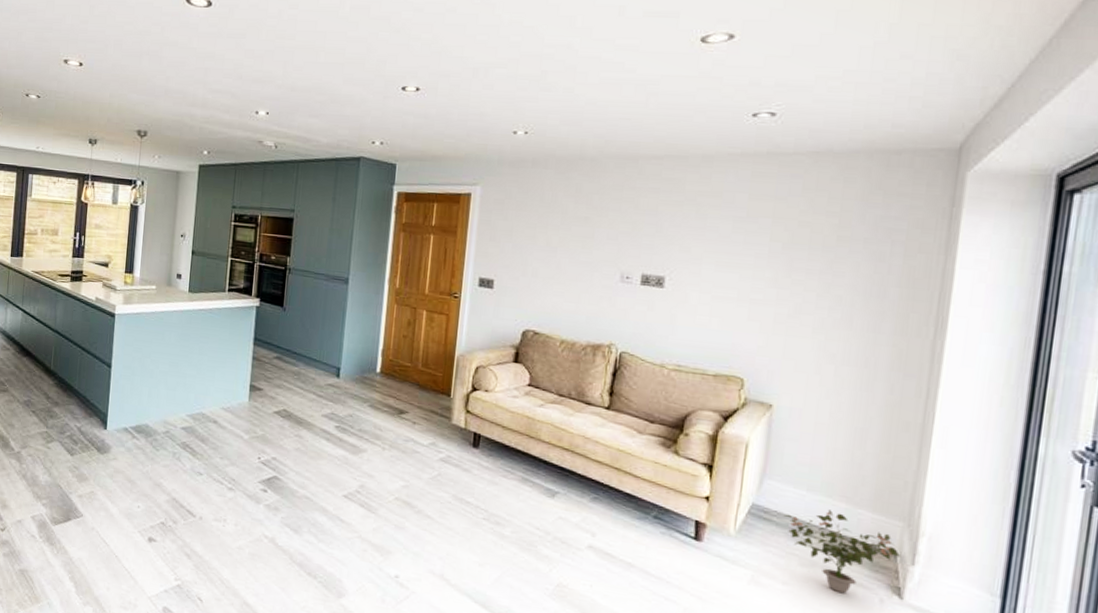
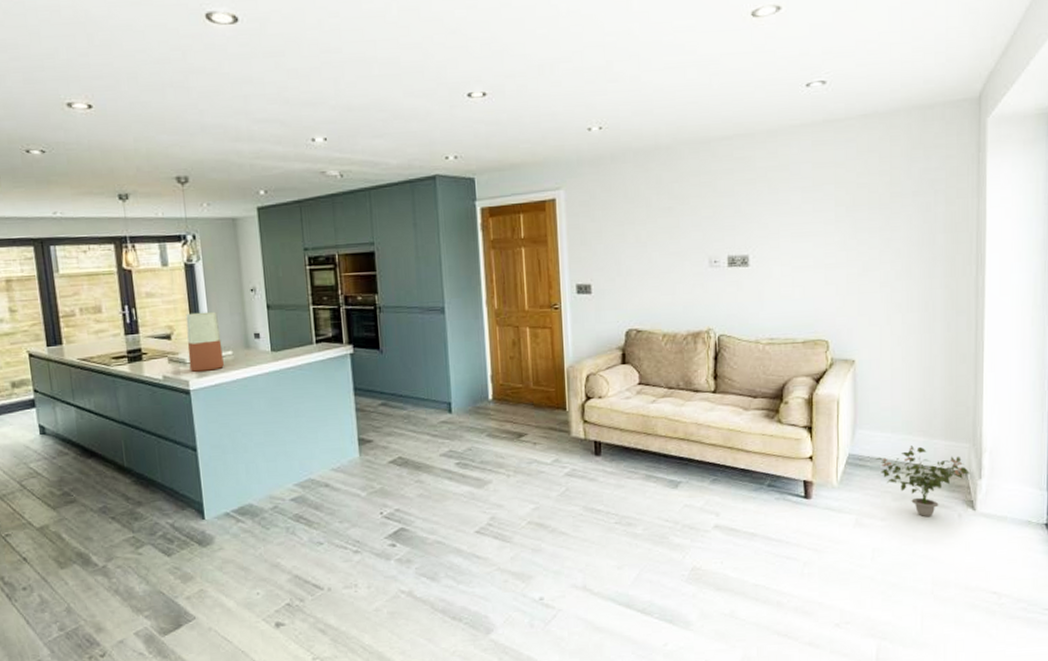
vase: none [118,247,150,301] -> present [185,311,224,372]

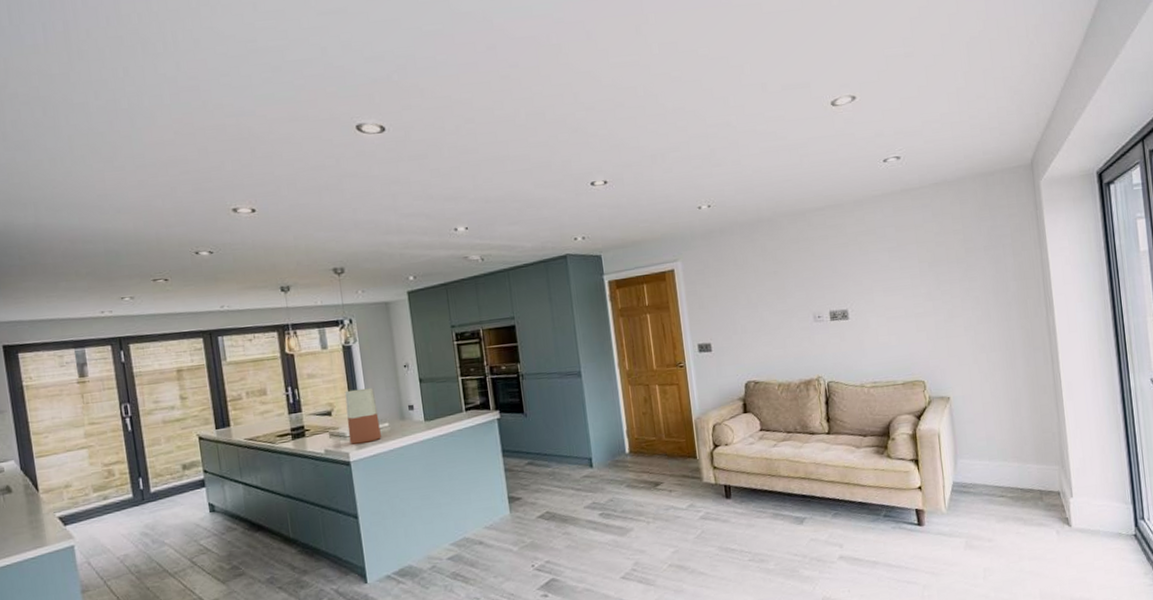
potted plant: present [875,445,970,517] -> none [977,471,1062,536]

